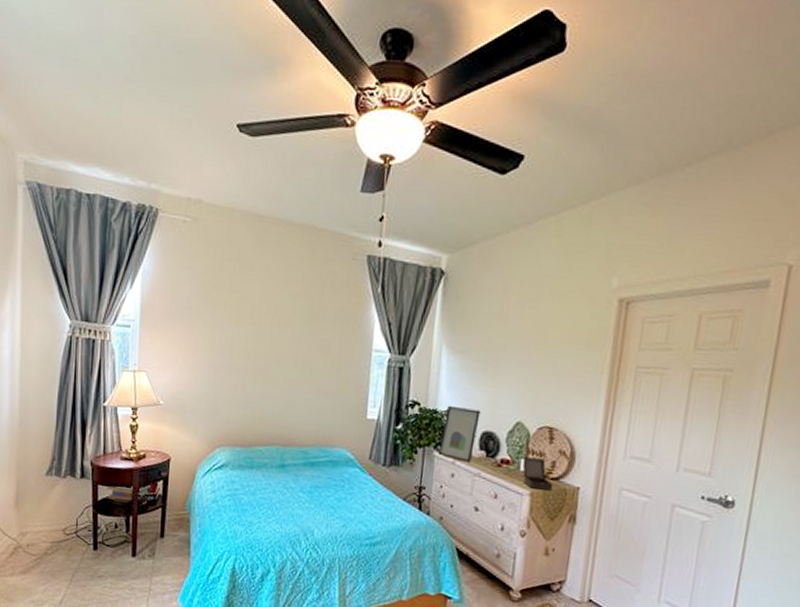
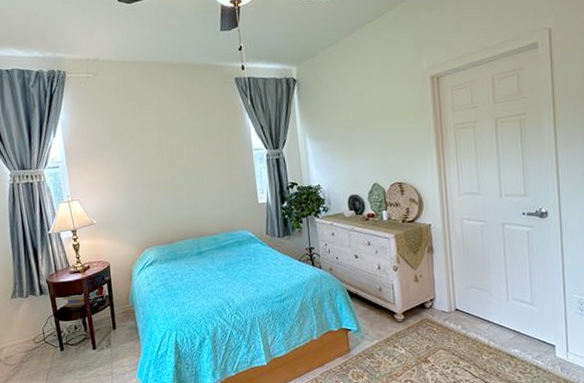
picture frame: present [437,405,481,463] -> none [318,180,345,222]
jewelry box: present [522,457,553,491] -> none [384,208,411,232]

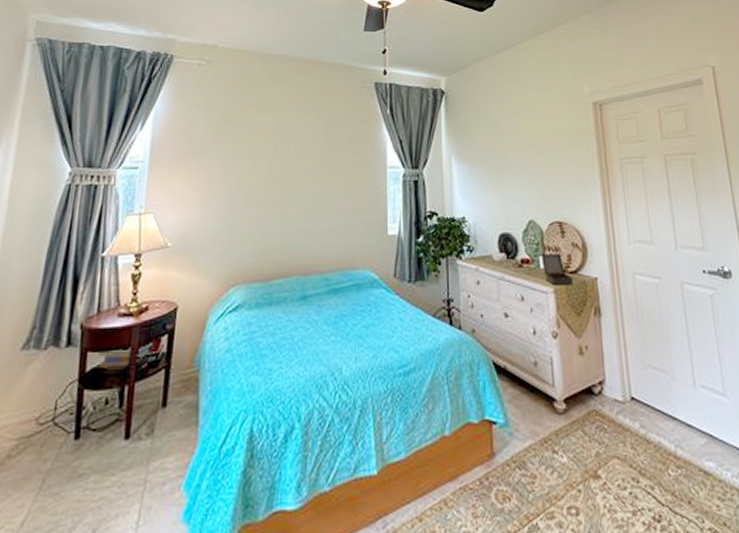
jewelry box: none [384,208,411,232] -> present [541,254,574,285]

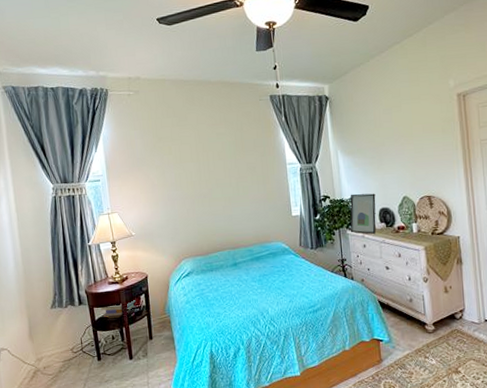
picture frame: none [461,212,495,267] -> present [350,193,376,234]
jewelry box: present [541,254,574,285] -> none [414,221,440,244]

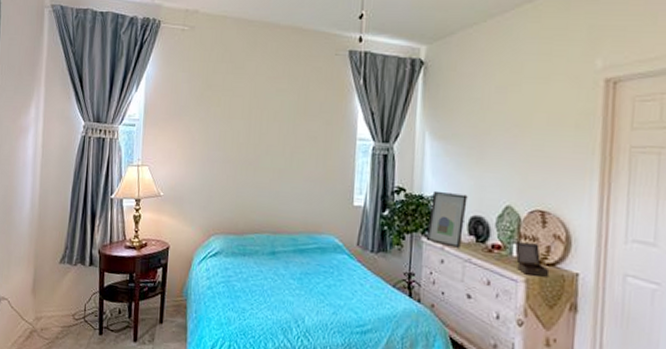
books: present [100,298,137,319] -> none [111,270,153,292]
jewelry box: none [414,221,440,244] -> present [515,242,550,277]

